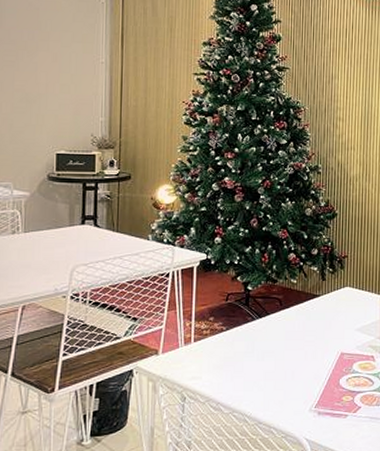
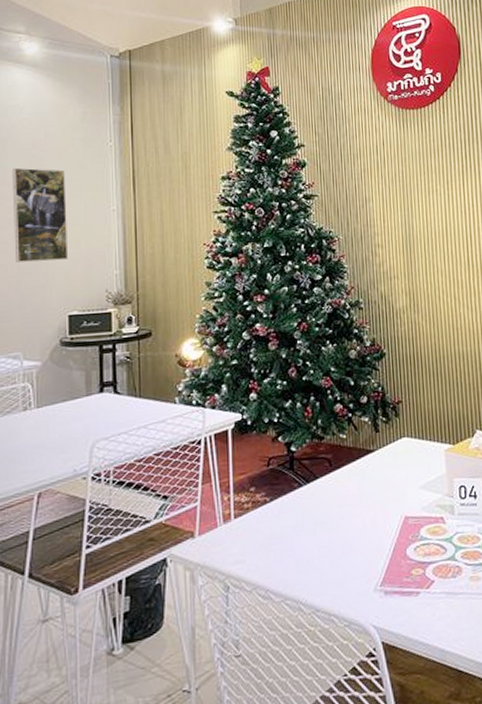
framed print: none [9,13,59,103] -> present [12,167,69,262]

